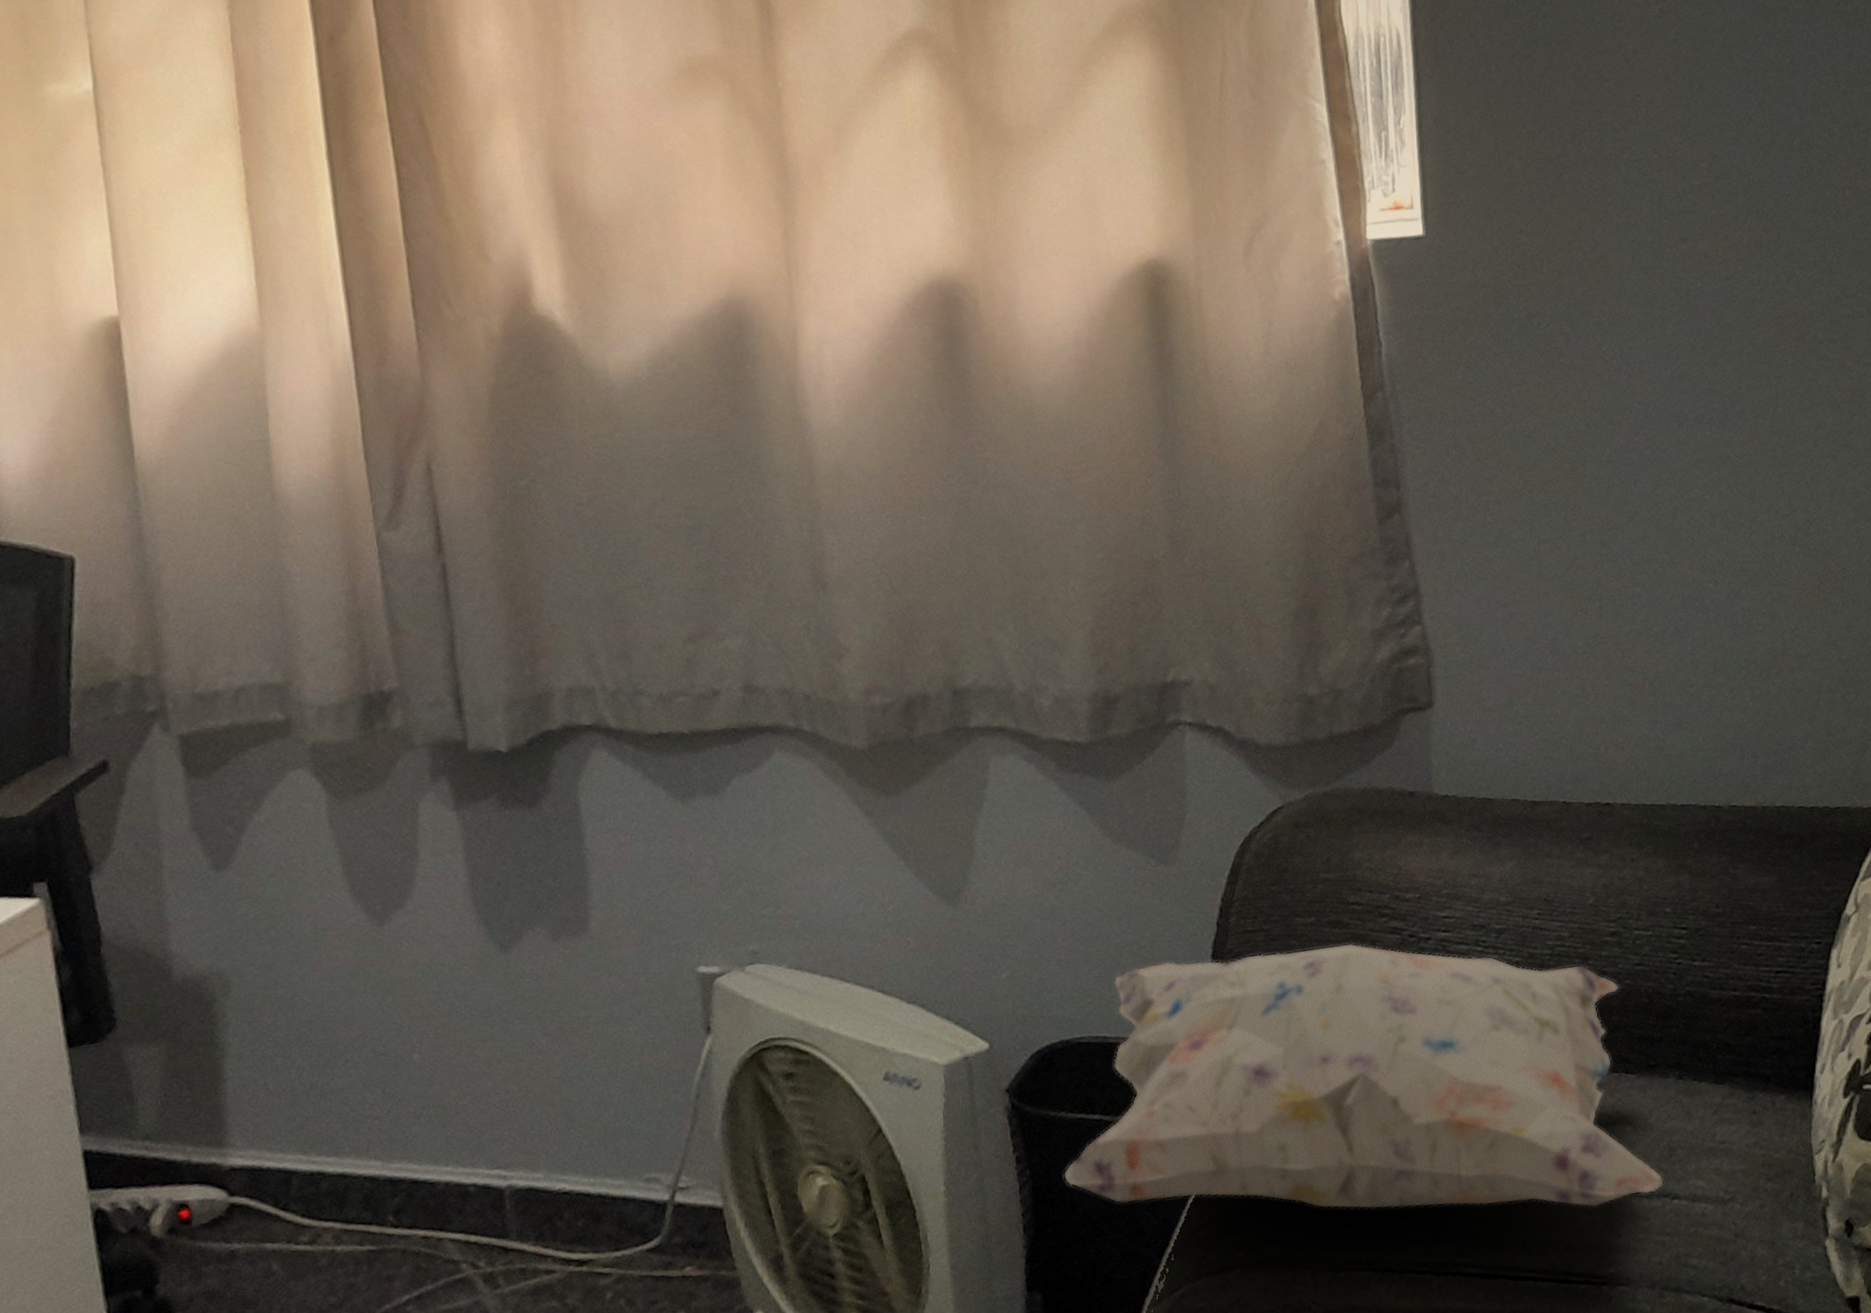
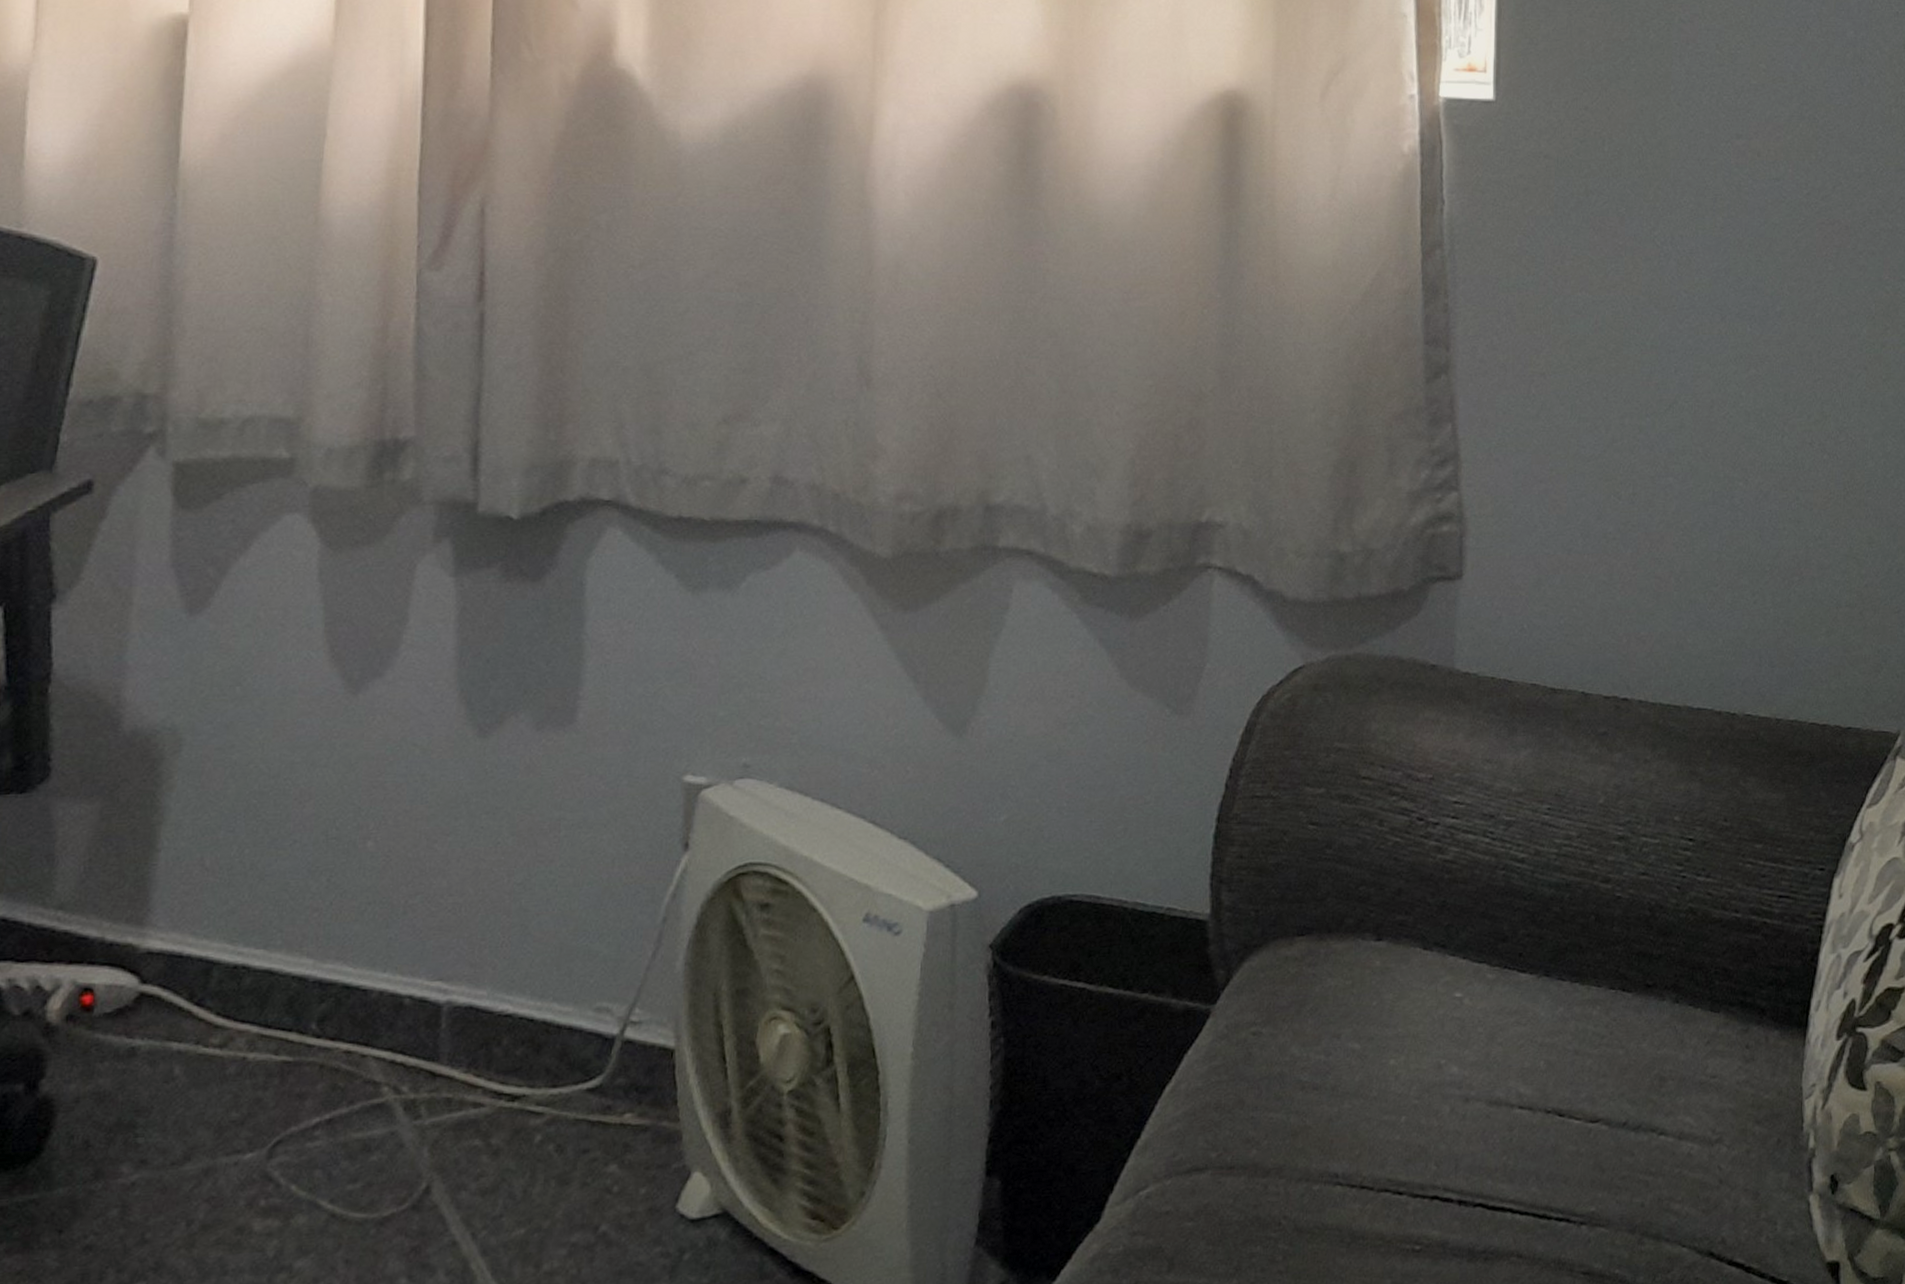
decorative pillow: present [1065,942,1664,1210] -> none [1040,819,1652,1137]

